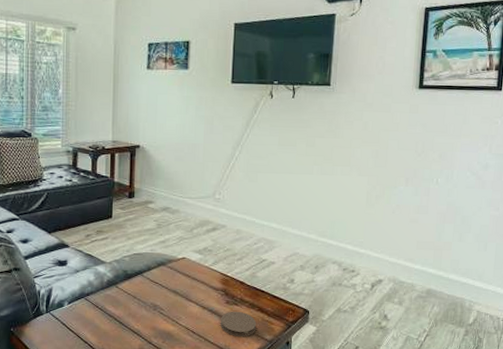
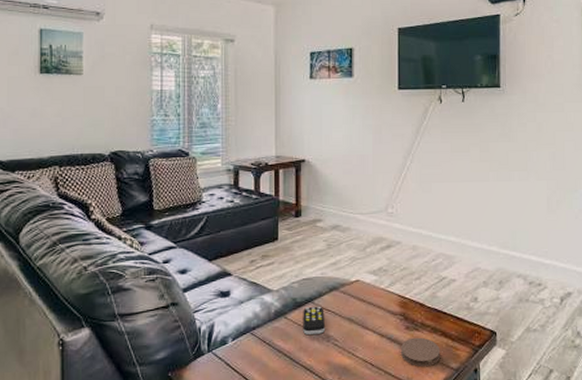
remote control: none [132,278,153,303] -> present [303,306,326,335]

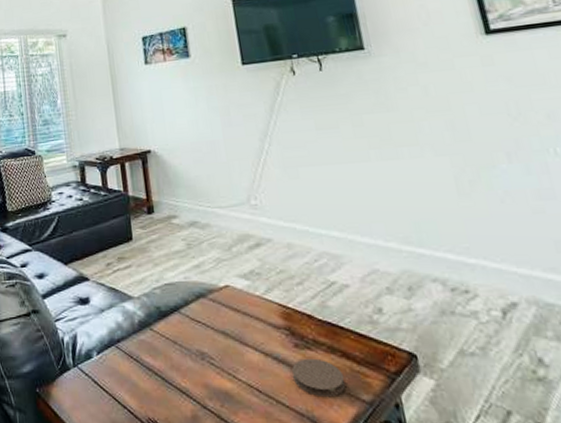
remote control: present [303,306,326,335] -> none [169,316,198,350]

